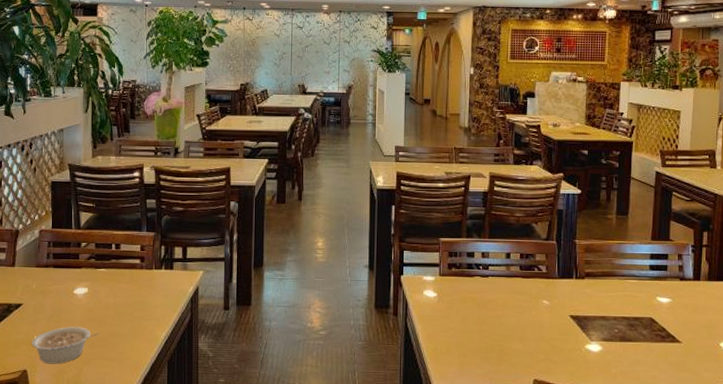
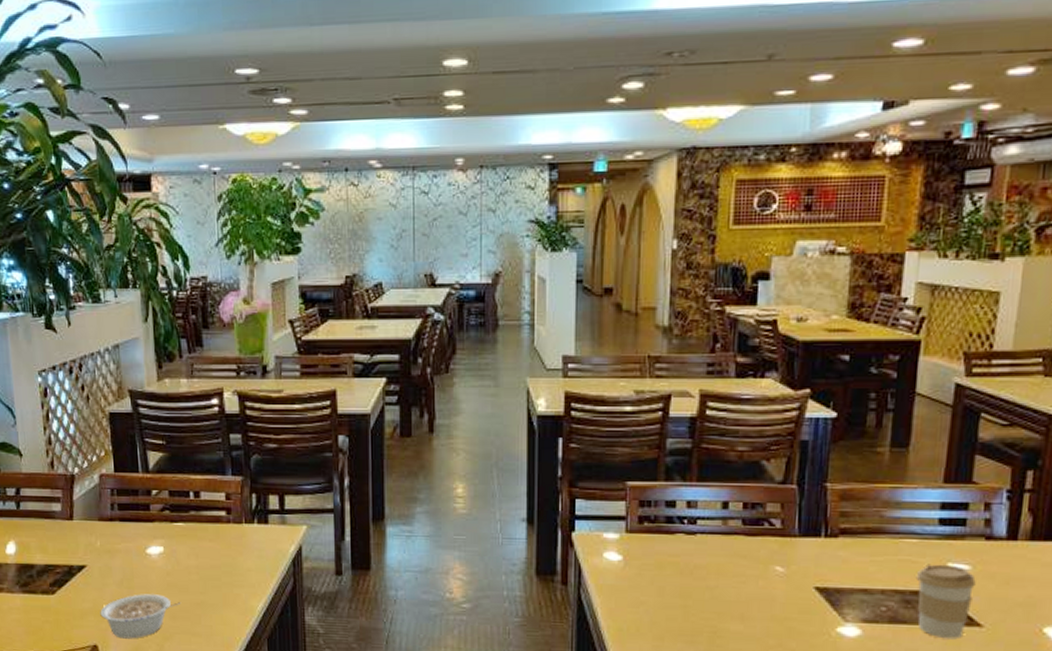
coffee cup: none [636,298,675,352] -> present [915,564,976,640]

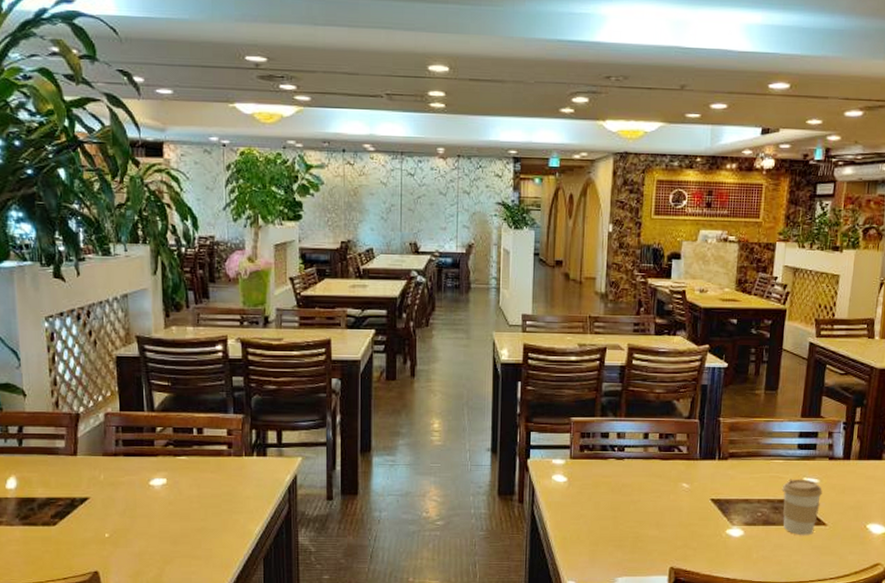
legume: present [100,594,181,639] -> none [102,522,183,564]

